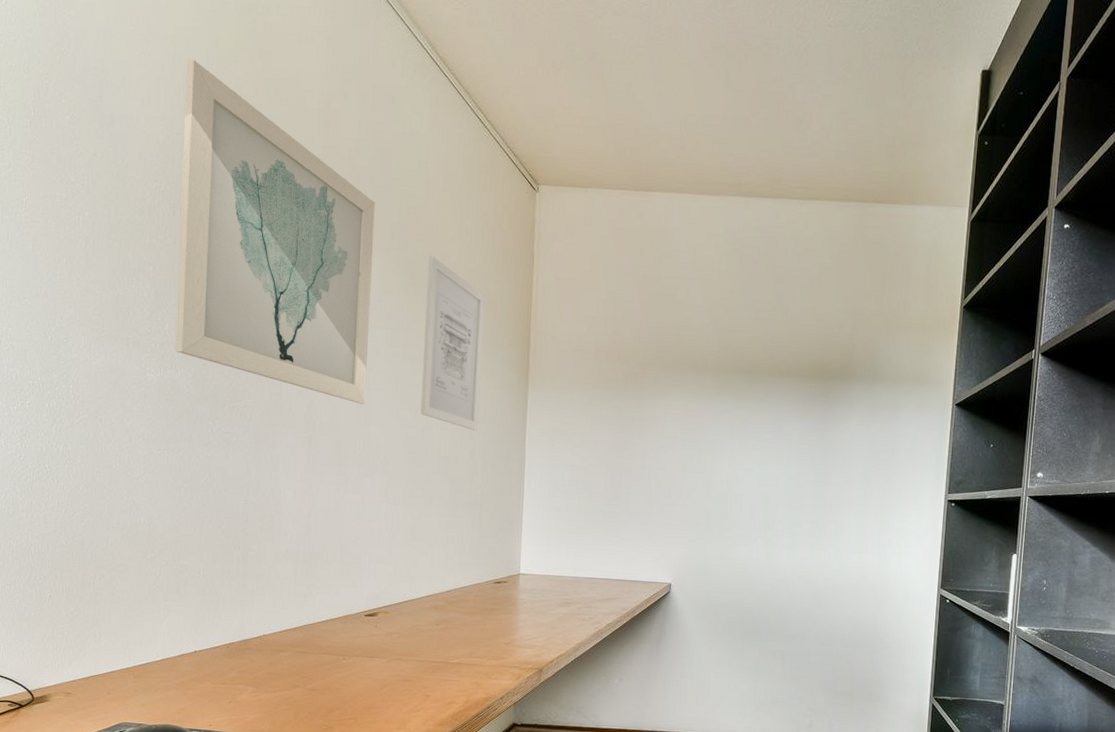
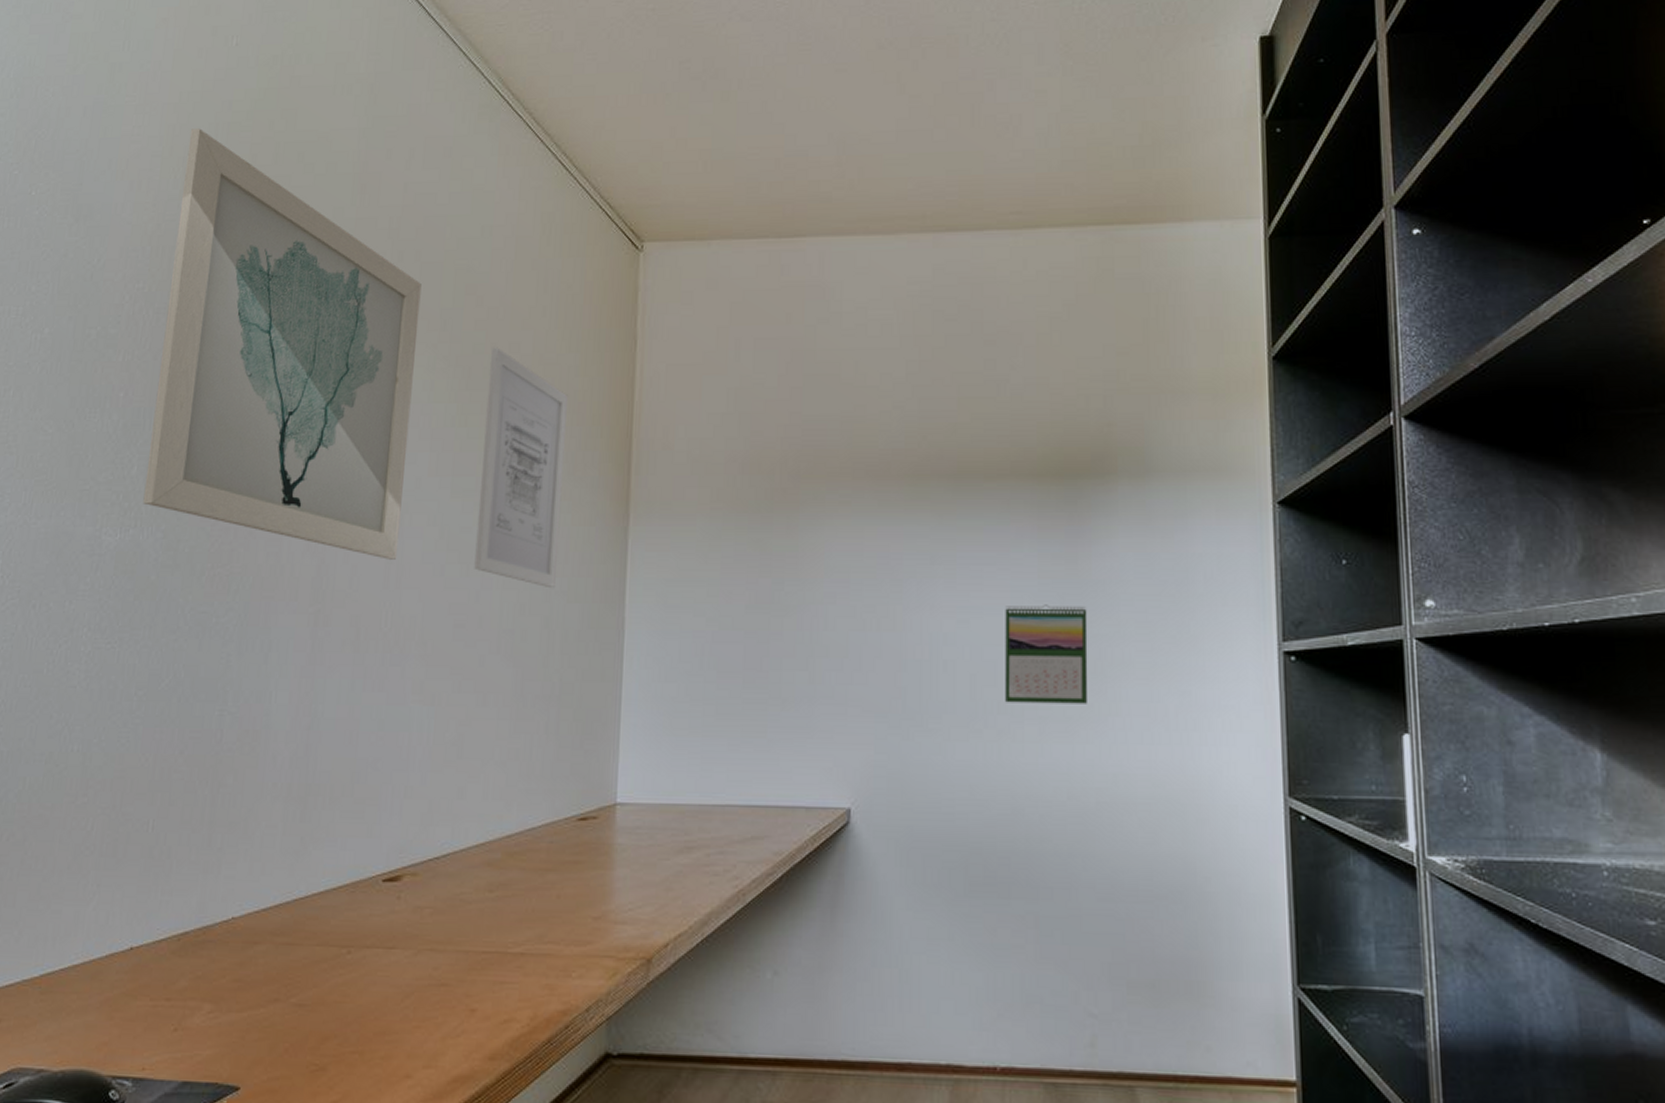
calendar: none [773,461,829,526] -> present [1005,604,1088,704]

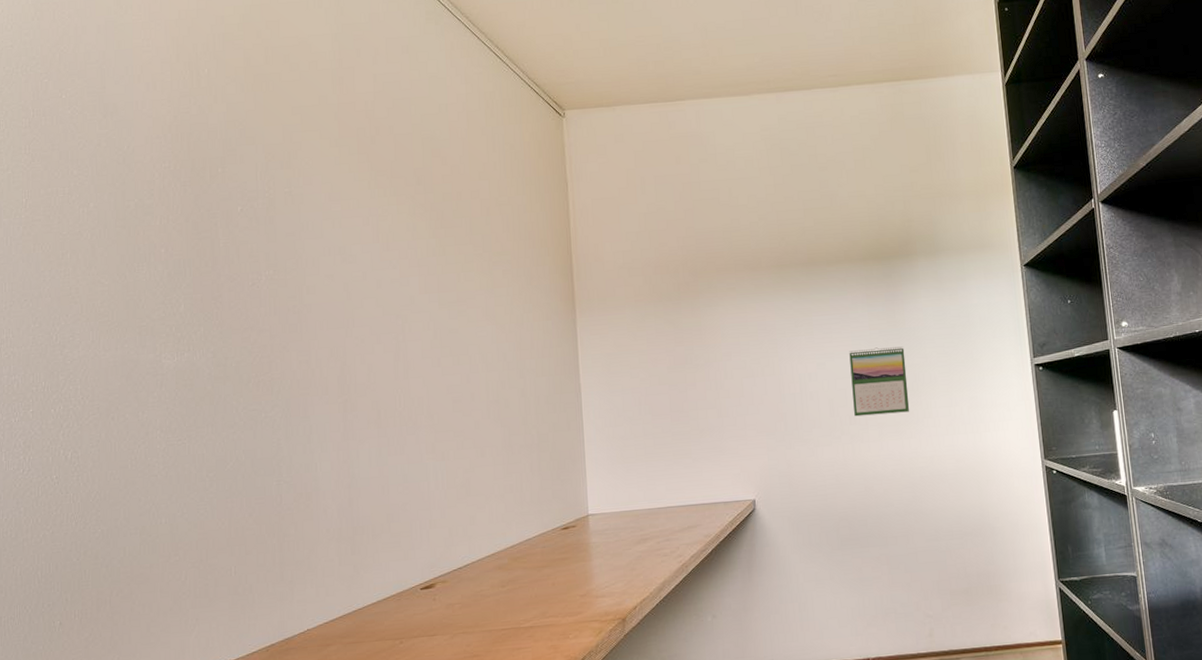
wall art: present [143,128,422,560] -> none [191,39,403,358]
wall art: present [474,347,569,589] -> none [457,195,526,368]

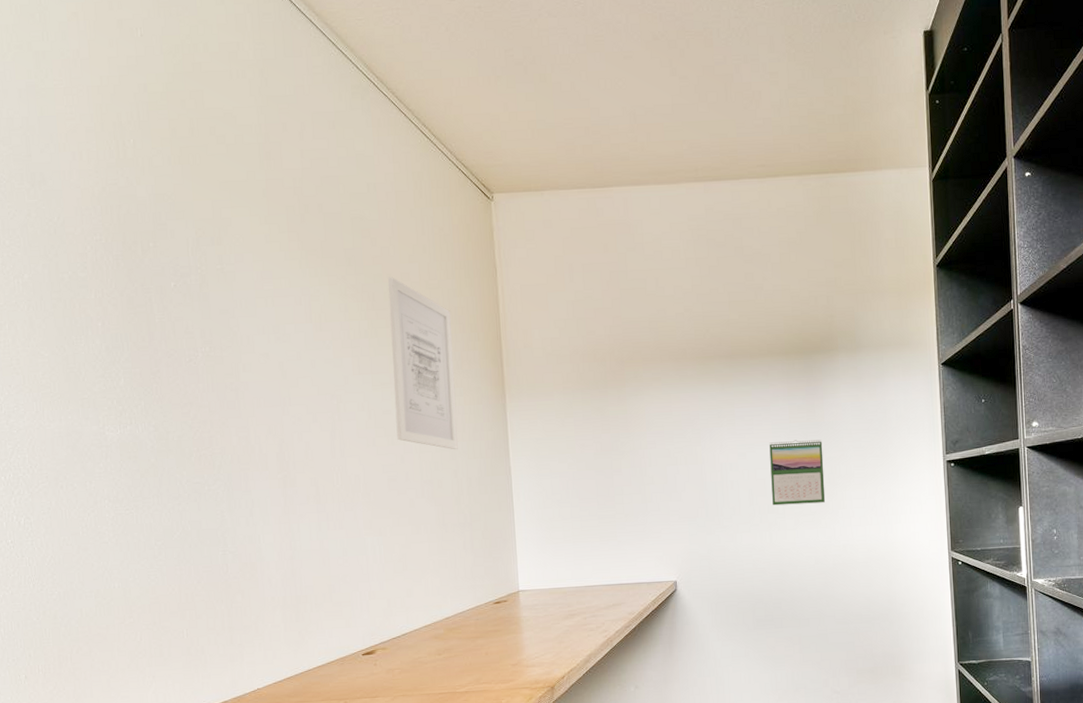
wall art: none [457,195,526,368] -> present [388,277,458,450]

